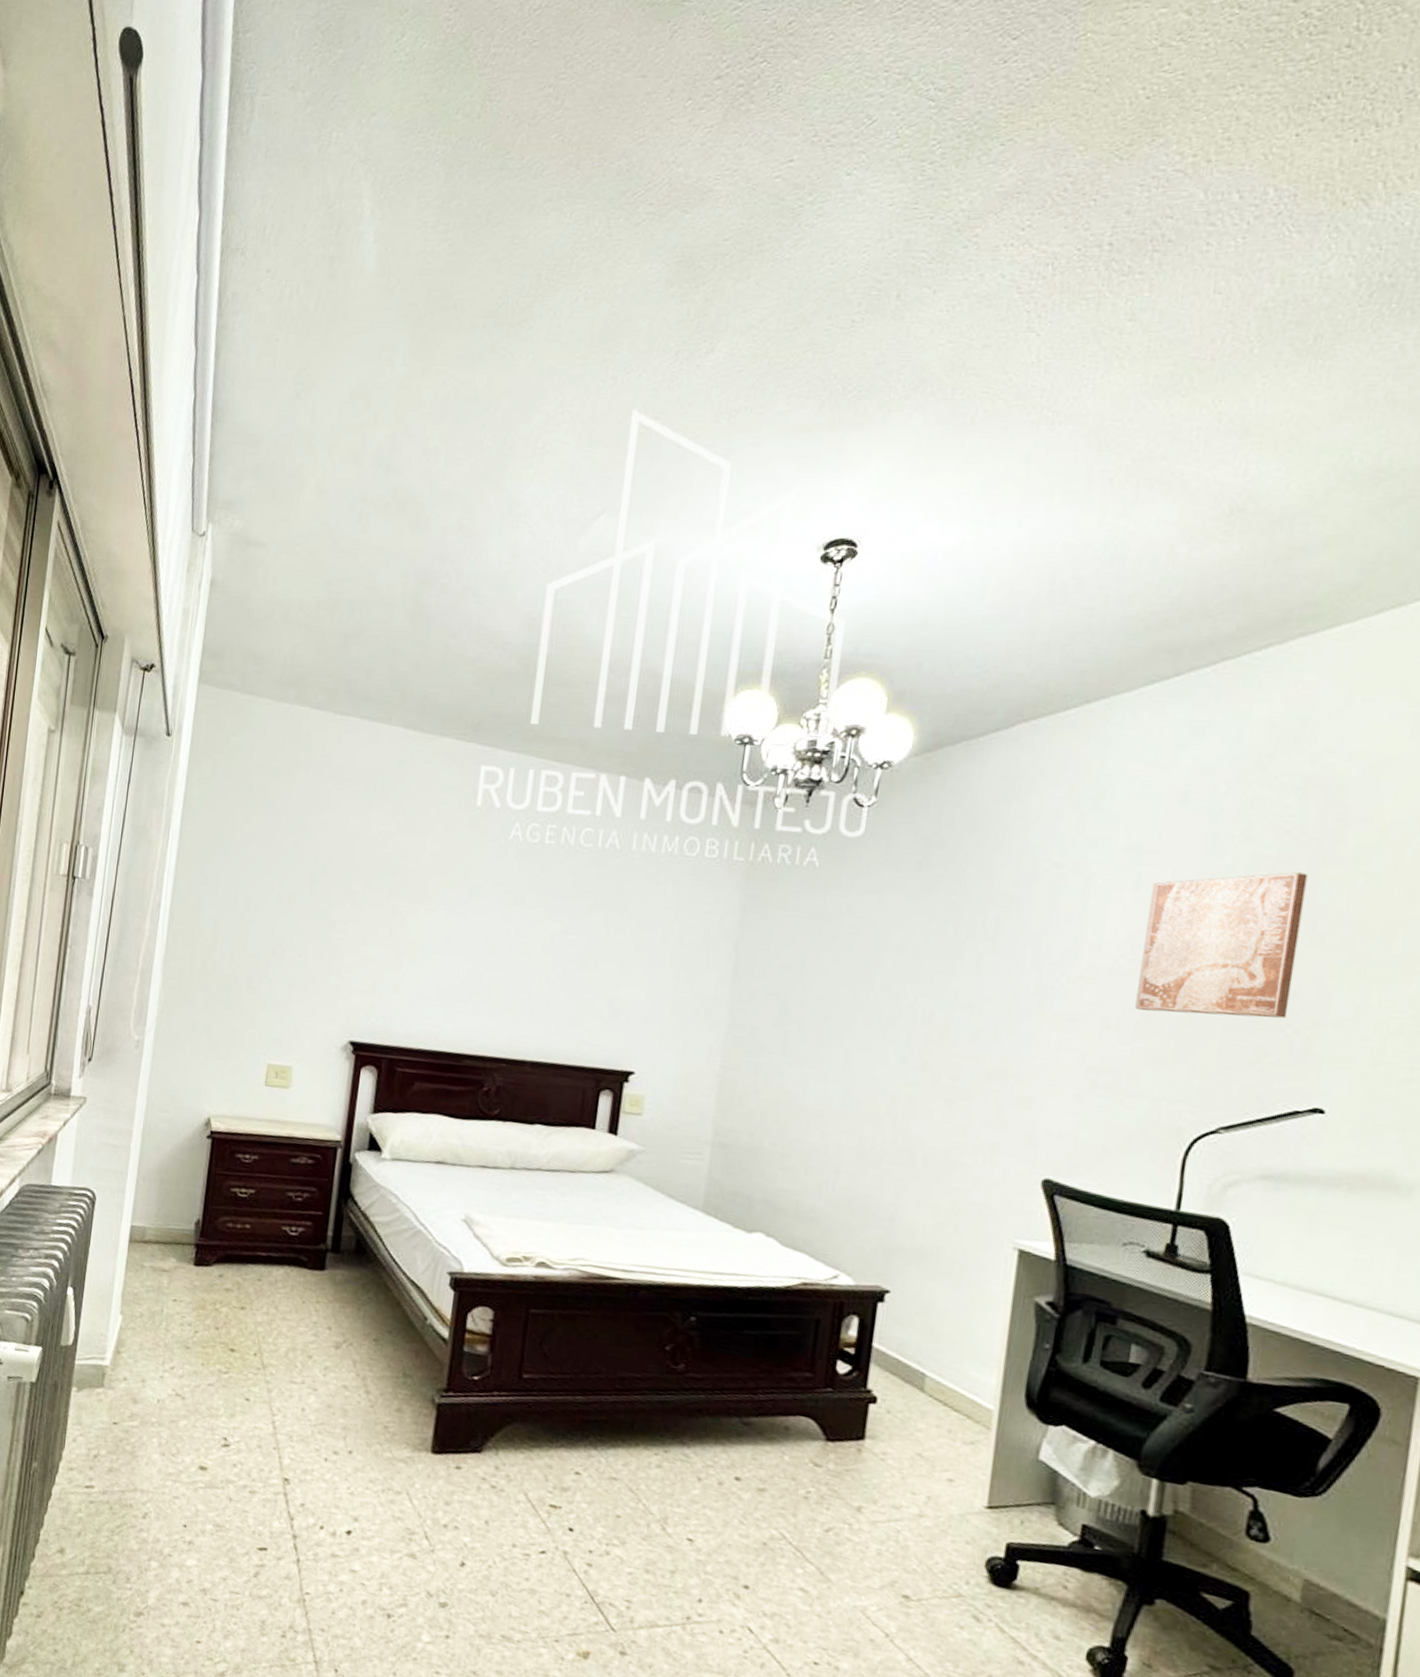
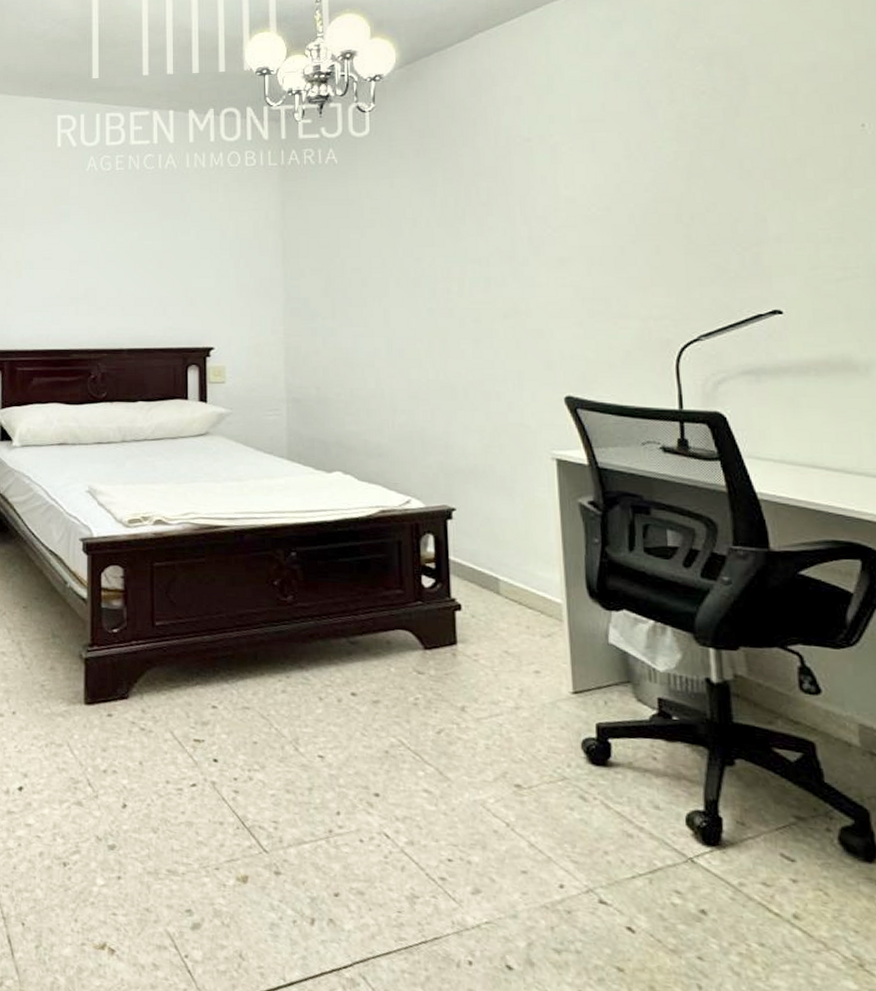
wall art: present [1135,872,1308,1019] -> none [606,123,735,247]

